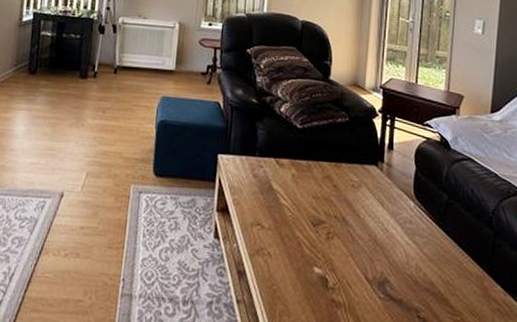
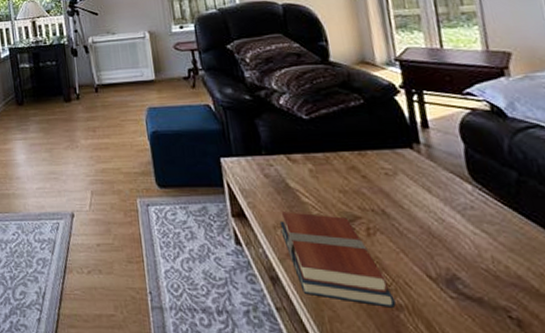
books: none [256,211,336,305] -> present [279,212,396,308]

